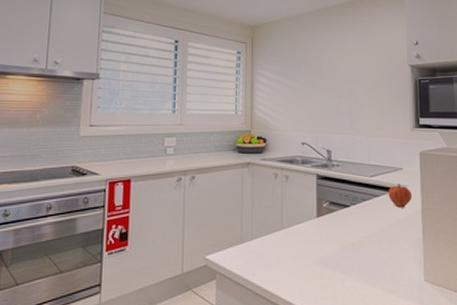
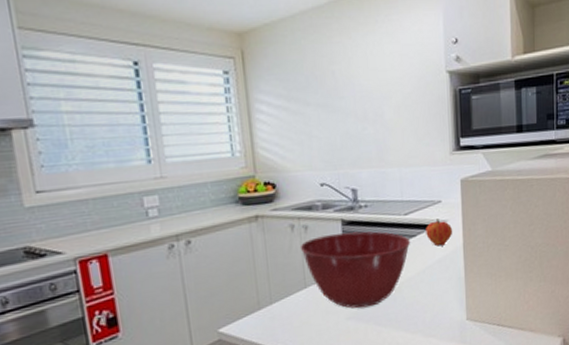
mixing bowl: none [280,186,374,255] -> present [300,231,410,309]

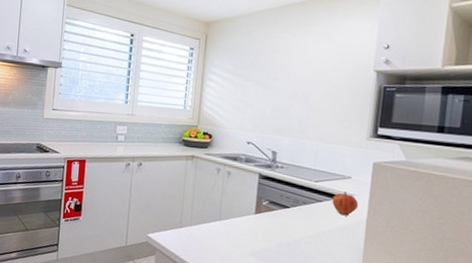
mixing bowl: present [300,231,410,309] -> none [221,182,316,251]

